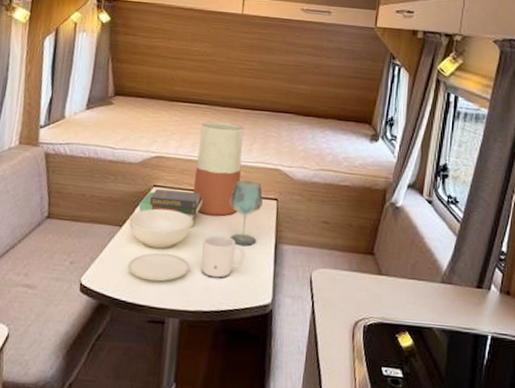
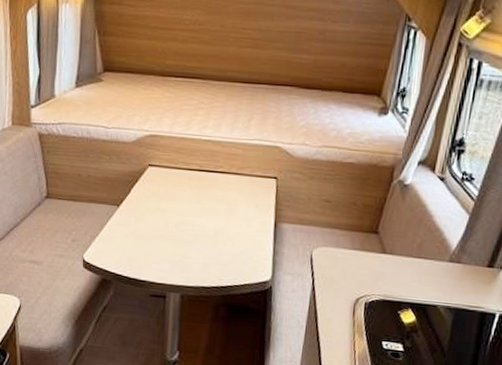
plate: present [127,252,190,282] -> none [127,231,188,259]
bowl: present [128,208,193,249] -> none [125,188,190,228]
books: present [138,189,203,228] -> none [135,168,200,207]
vase: present [193,122,244,216] -> none [189,97,241,196]
mug: present [201,234,245,278] -> none [199,213,244,256]
wine glass: present [230,180,263,246] -> none [227,158,262,225]

